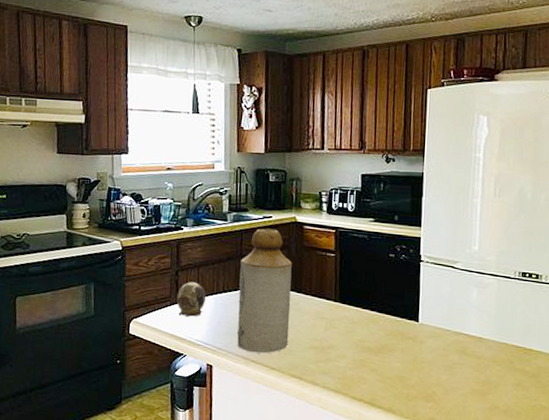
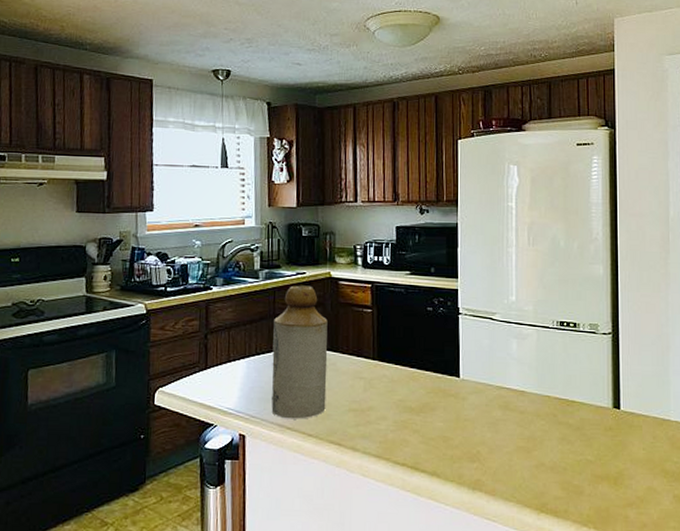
decorative egg: present [176,282,206,317] -> none [206,345,238,383]

